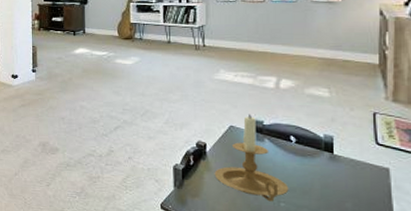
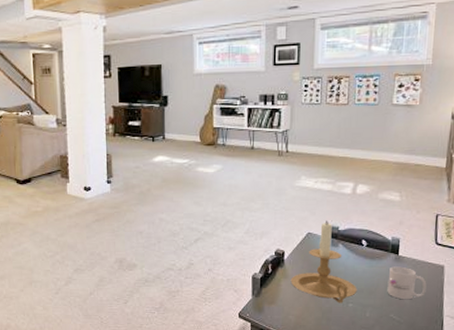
mug: none [323,166,370,204] -> present [387,266,427,300]

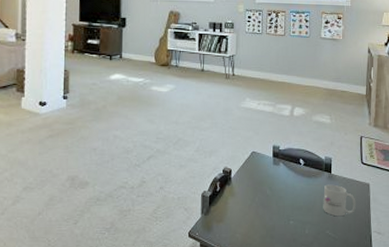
candle holder: present [290,220,357,303] -> none [237,140,297,221]

